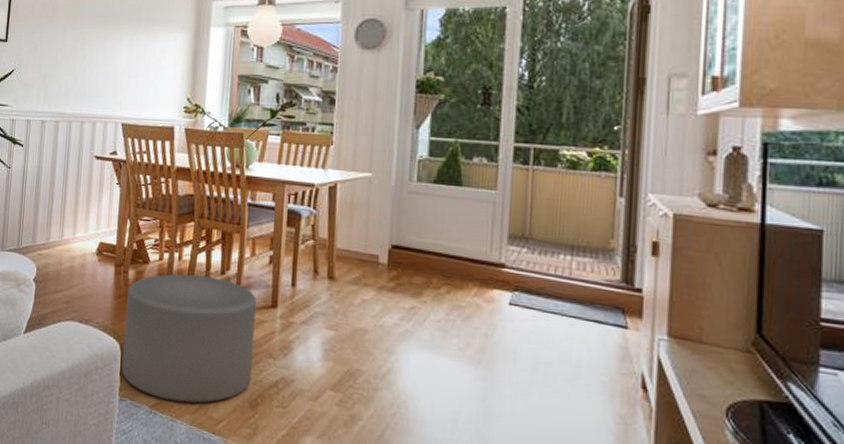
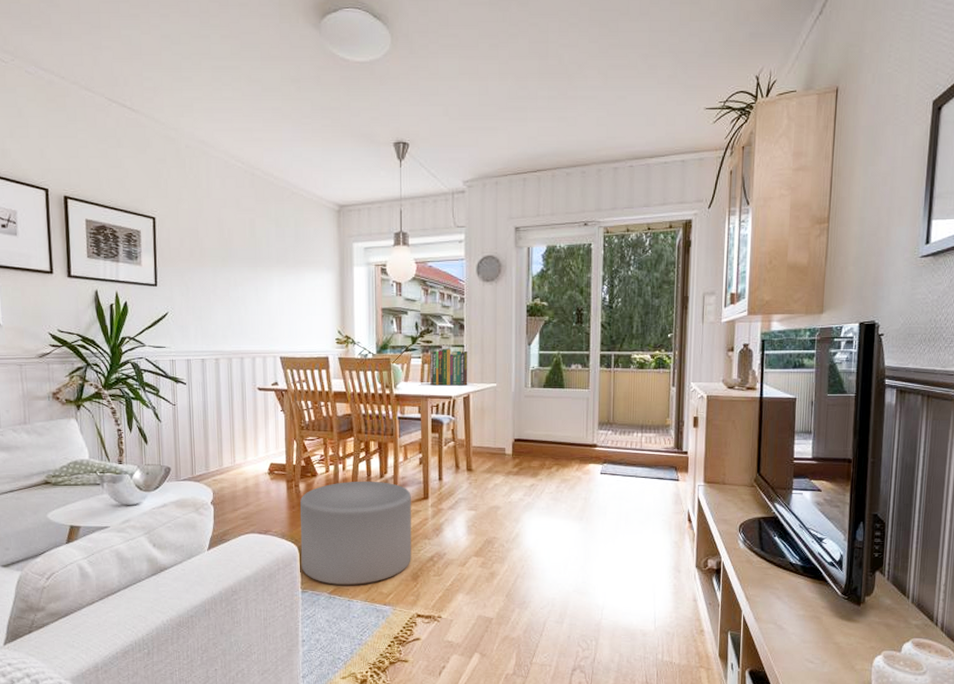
books: none [289,127,338,173] -> present [430,349,468,386]

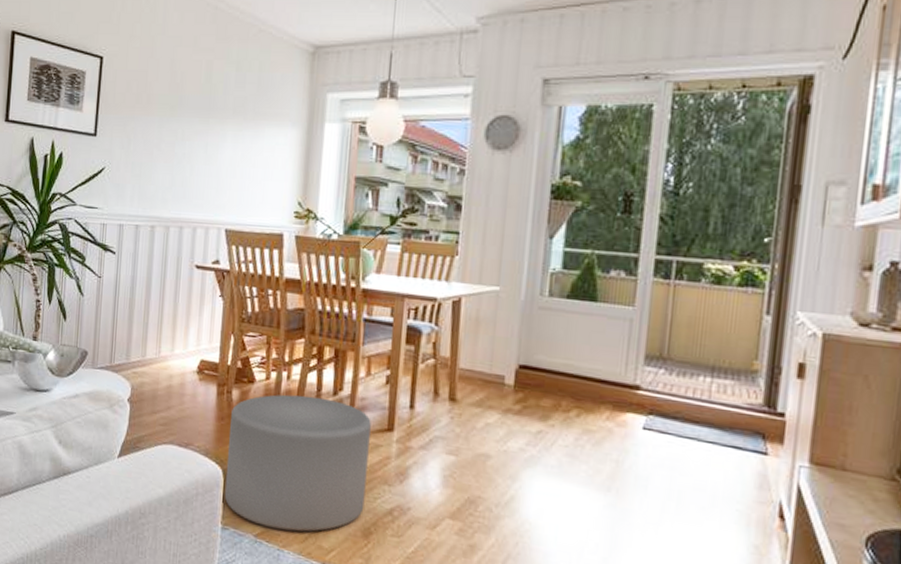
books: present [430,349,468,386] -> none [409,235,464,286]

